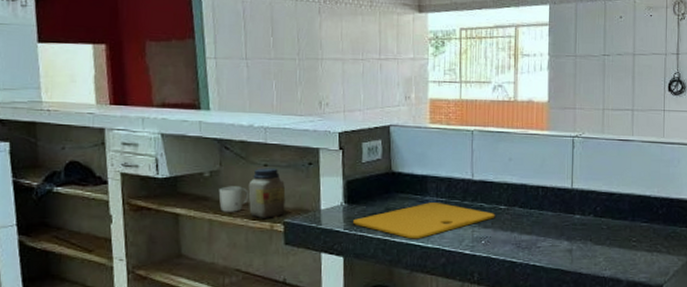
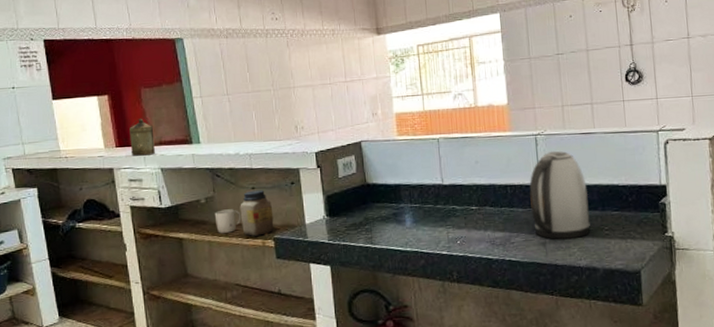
canister: none [127,73,157,118] -> present [129,117,155,156]
cutting board: present [353,202,495,239] -> none [336,208,468,245]
kettle: none [560,156,619,248] -> present [529,151,591,239]

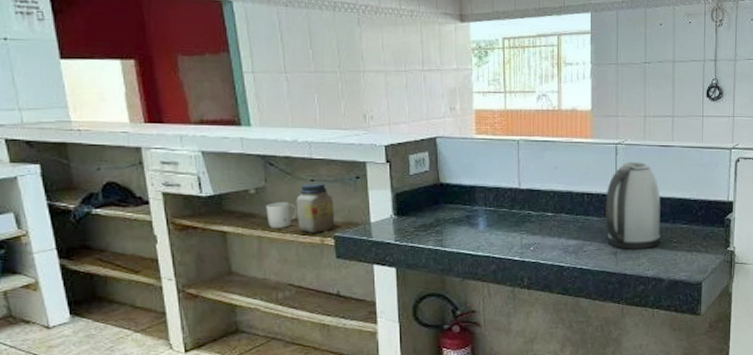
canister: present [129,117,155,156] -> none [162,89,194,135]

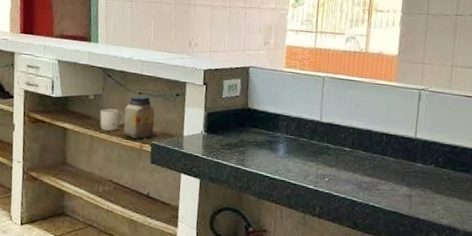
kettle: present [605,162,661,250] -> none [402,108,462,197]

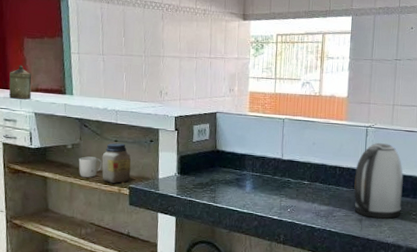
canister: none [33,9,58,46] -> present [8,64,32,100]
kettle: none [402,108,462,197] -> present [354,143,403,219]

